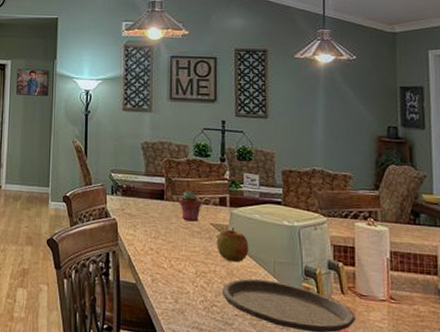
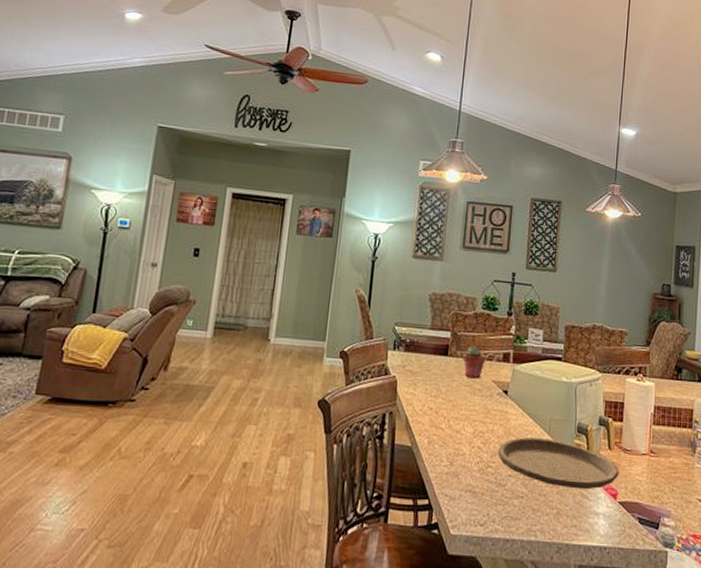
apple: present [216,227,249,263] -> none [496,384,528,421]

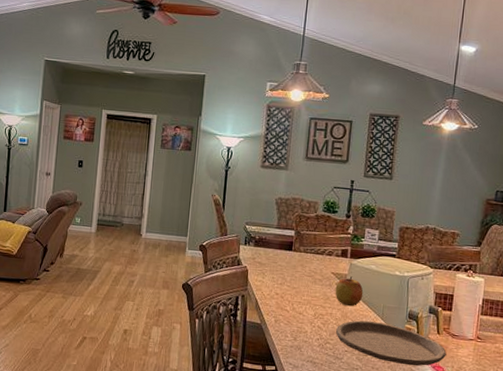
potted succulent: present [462,345,486,379] -> none [305,242,326,271]
apple: none [496,384,528,421] -> present [335,276,364,307]

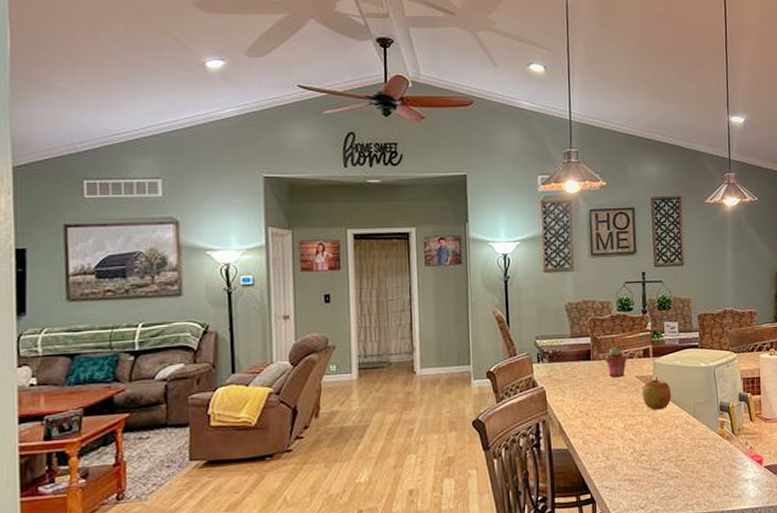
potted succulent: none [305,242,326,271] -> present [605,346,628,378]
plate: present [336,320,447,366] -> none [649,421,762,462]

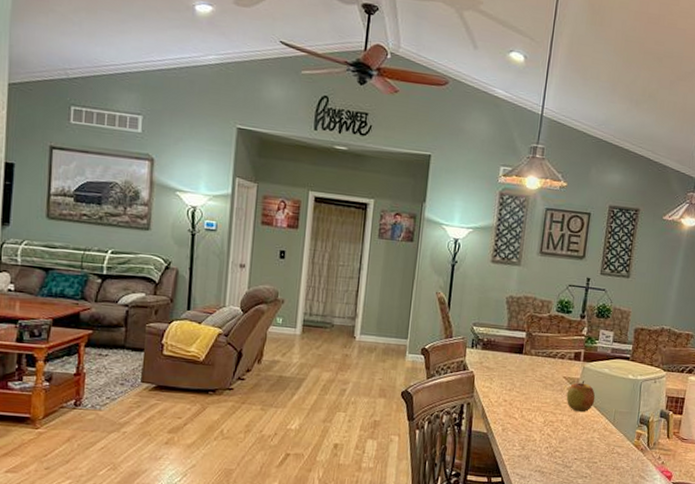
potted succulent: present [605,346,628,378] -> none [536,345,559,375]

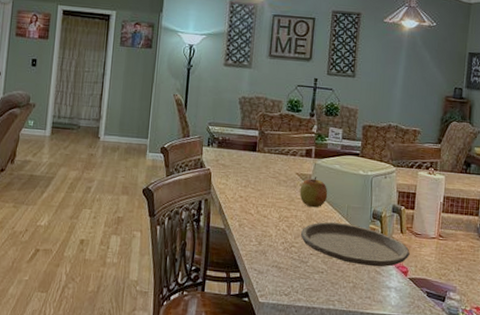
plate: none [566,426,675,472] -> present [301,222,410,267]

